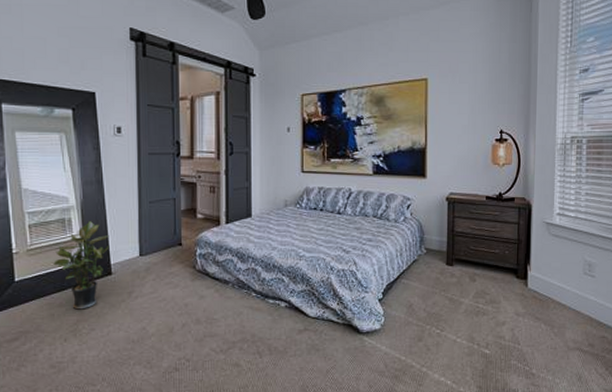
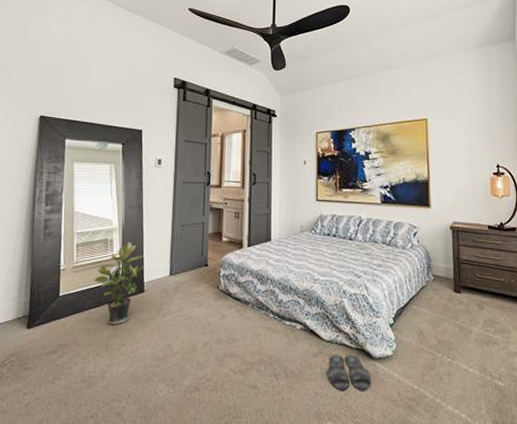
slippers: none [312,330,357,365] -> present [326,355,370,391]

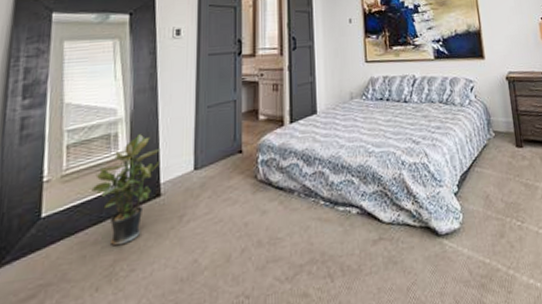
slippers: present [326,355,370,391] -> none [389,235,439,281]

